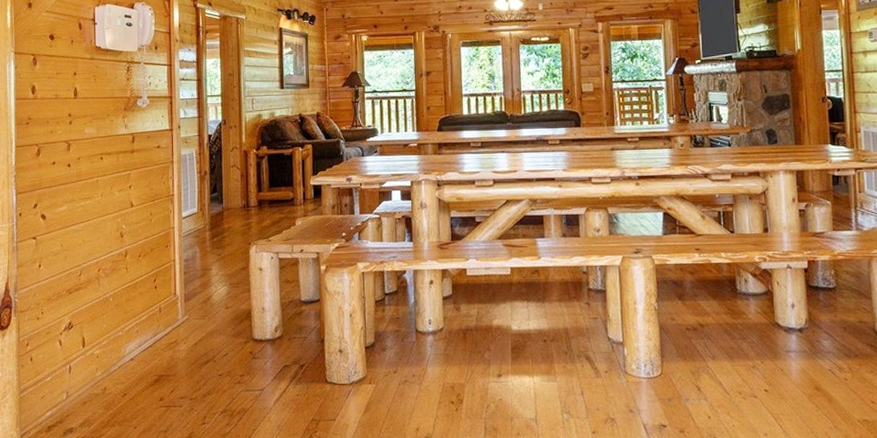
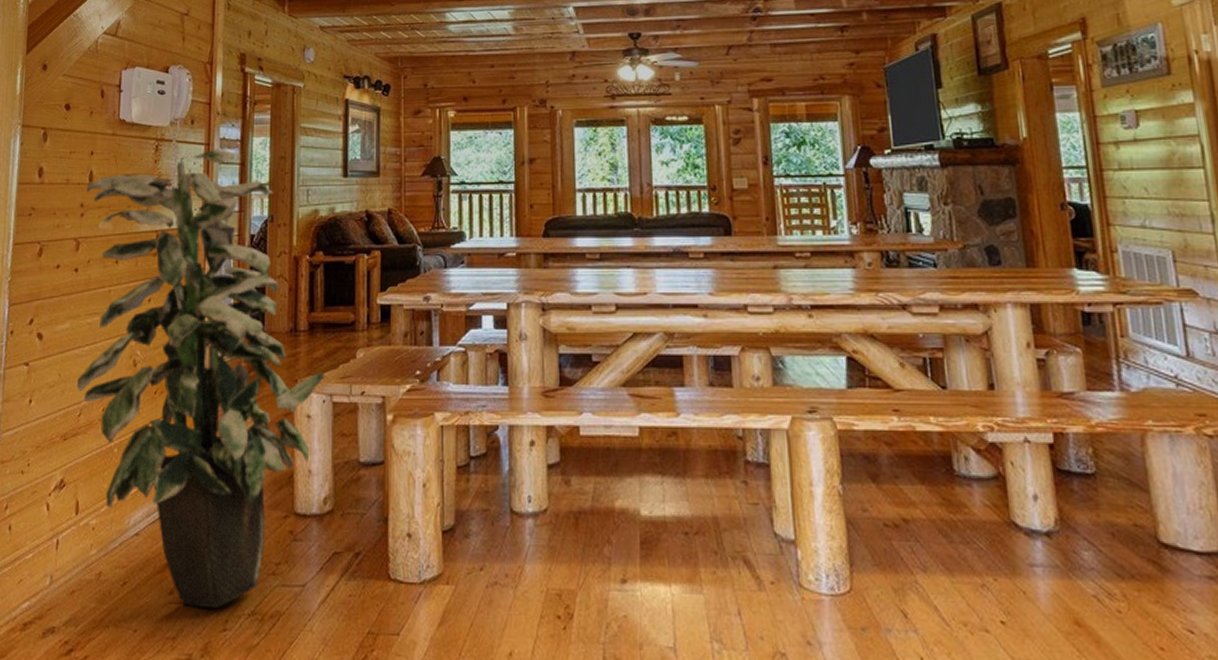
indoor plant: none [72,68,272,409] -> present [77,149,325,609]

